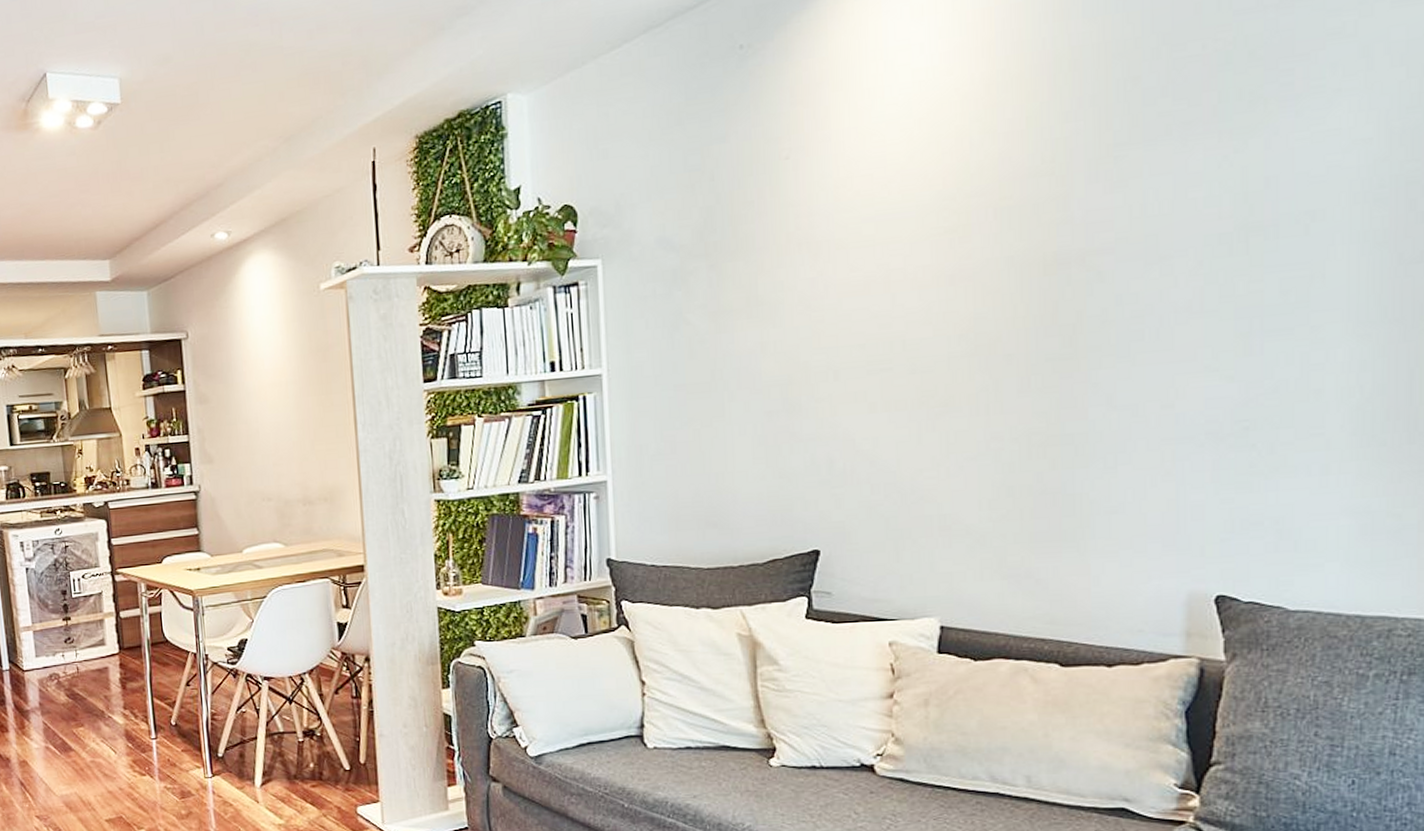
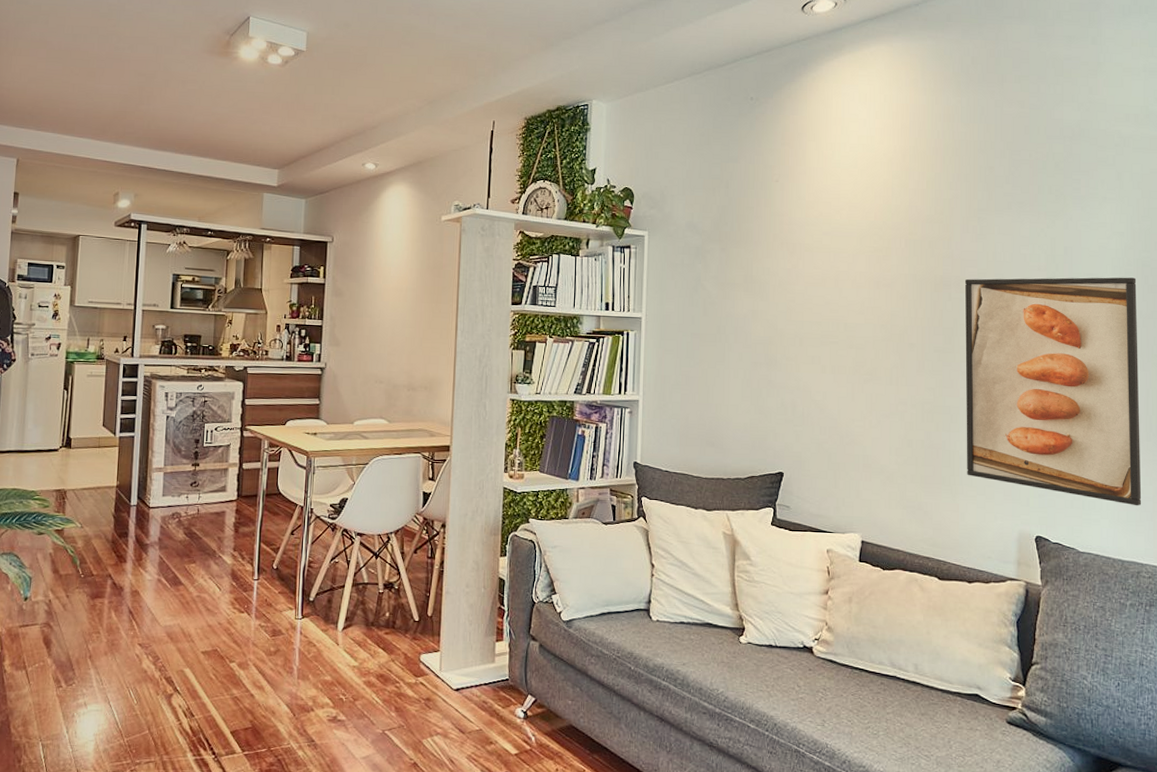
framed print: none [1093,204,1398,539] -> present [964,277,1142,506]

